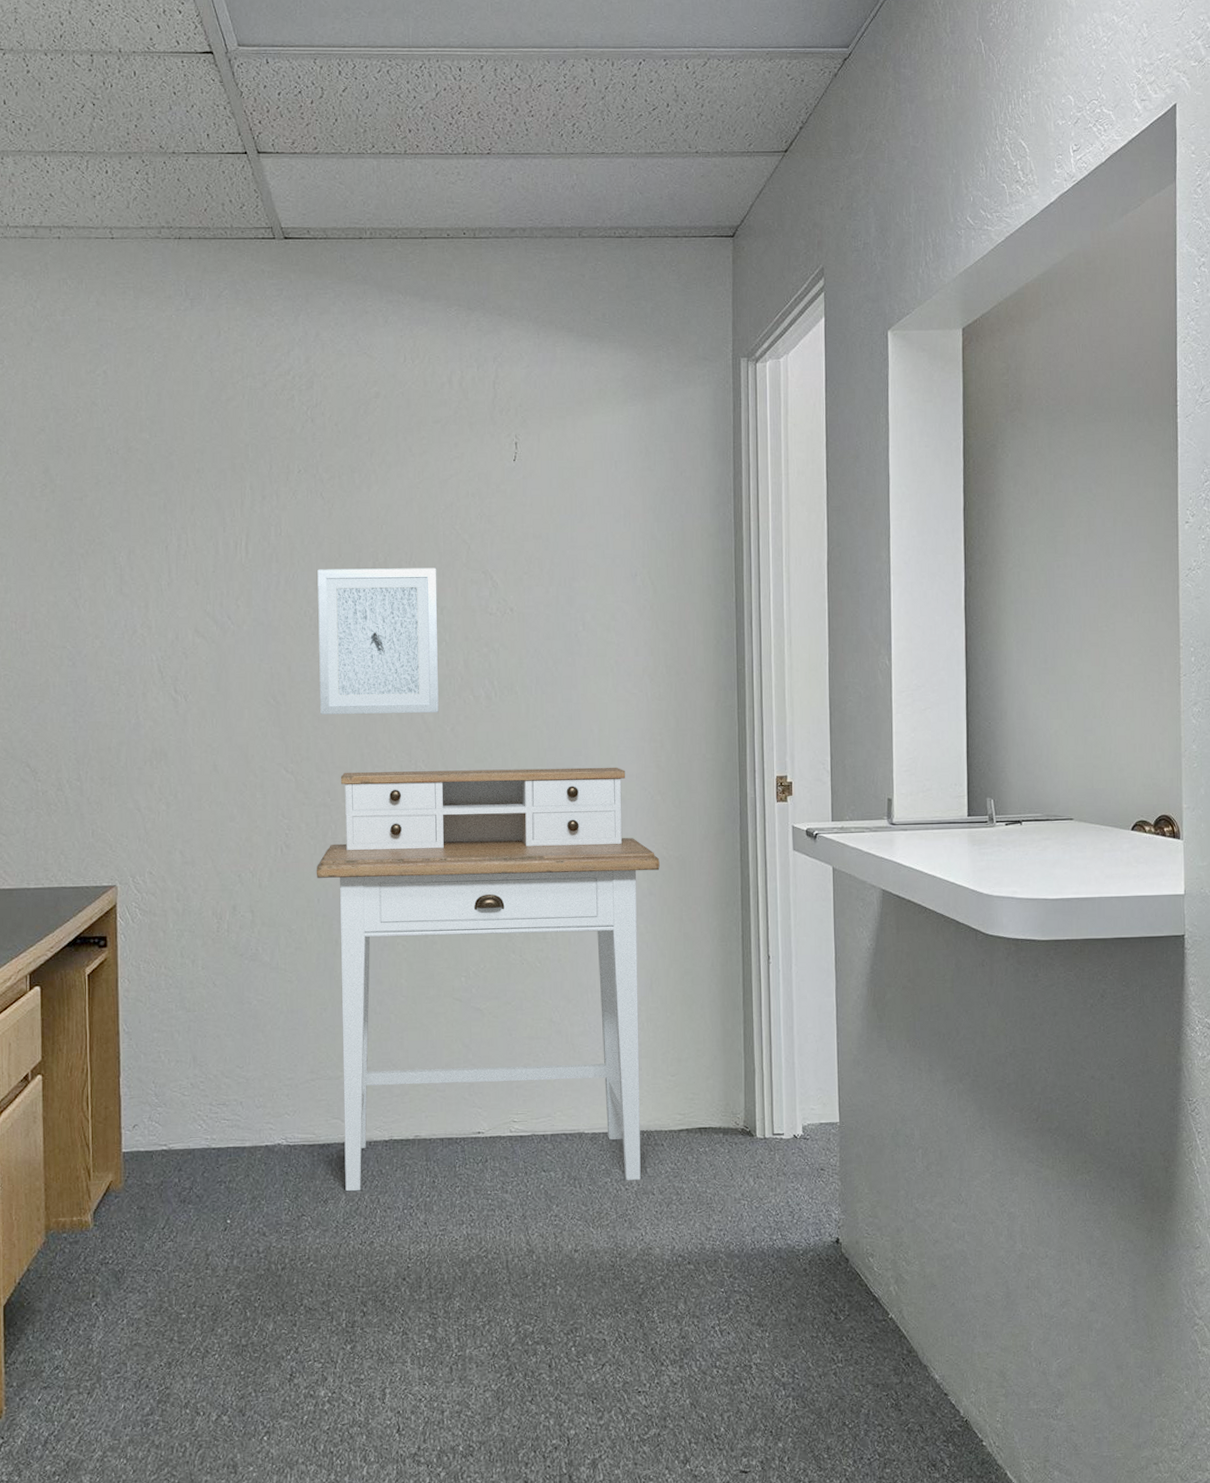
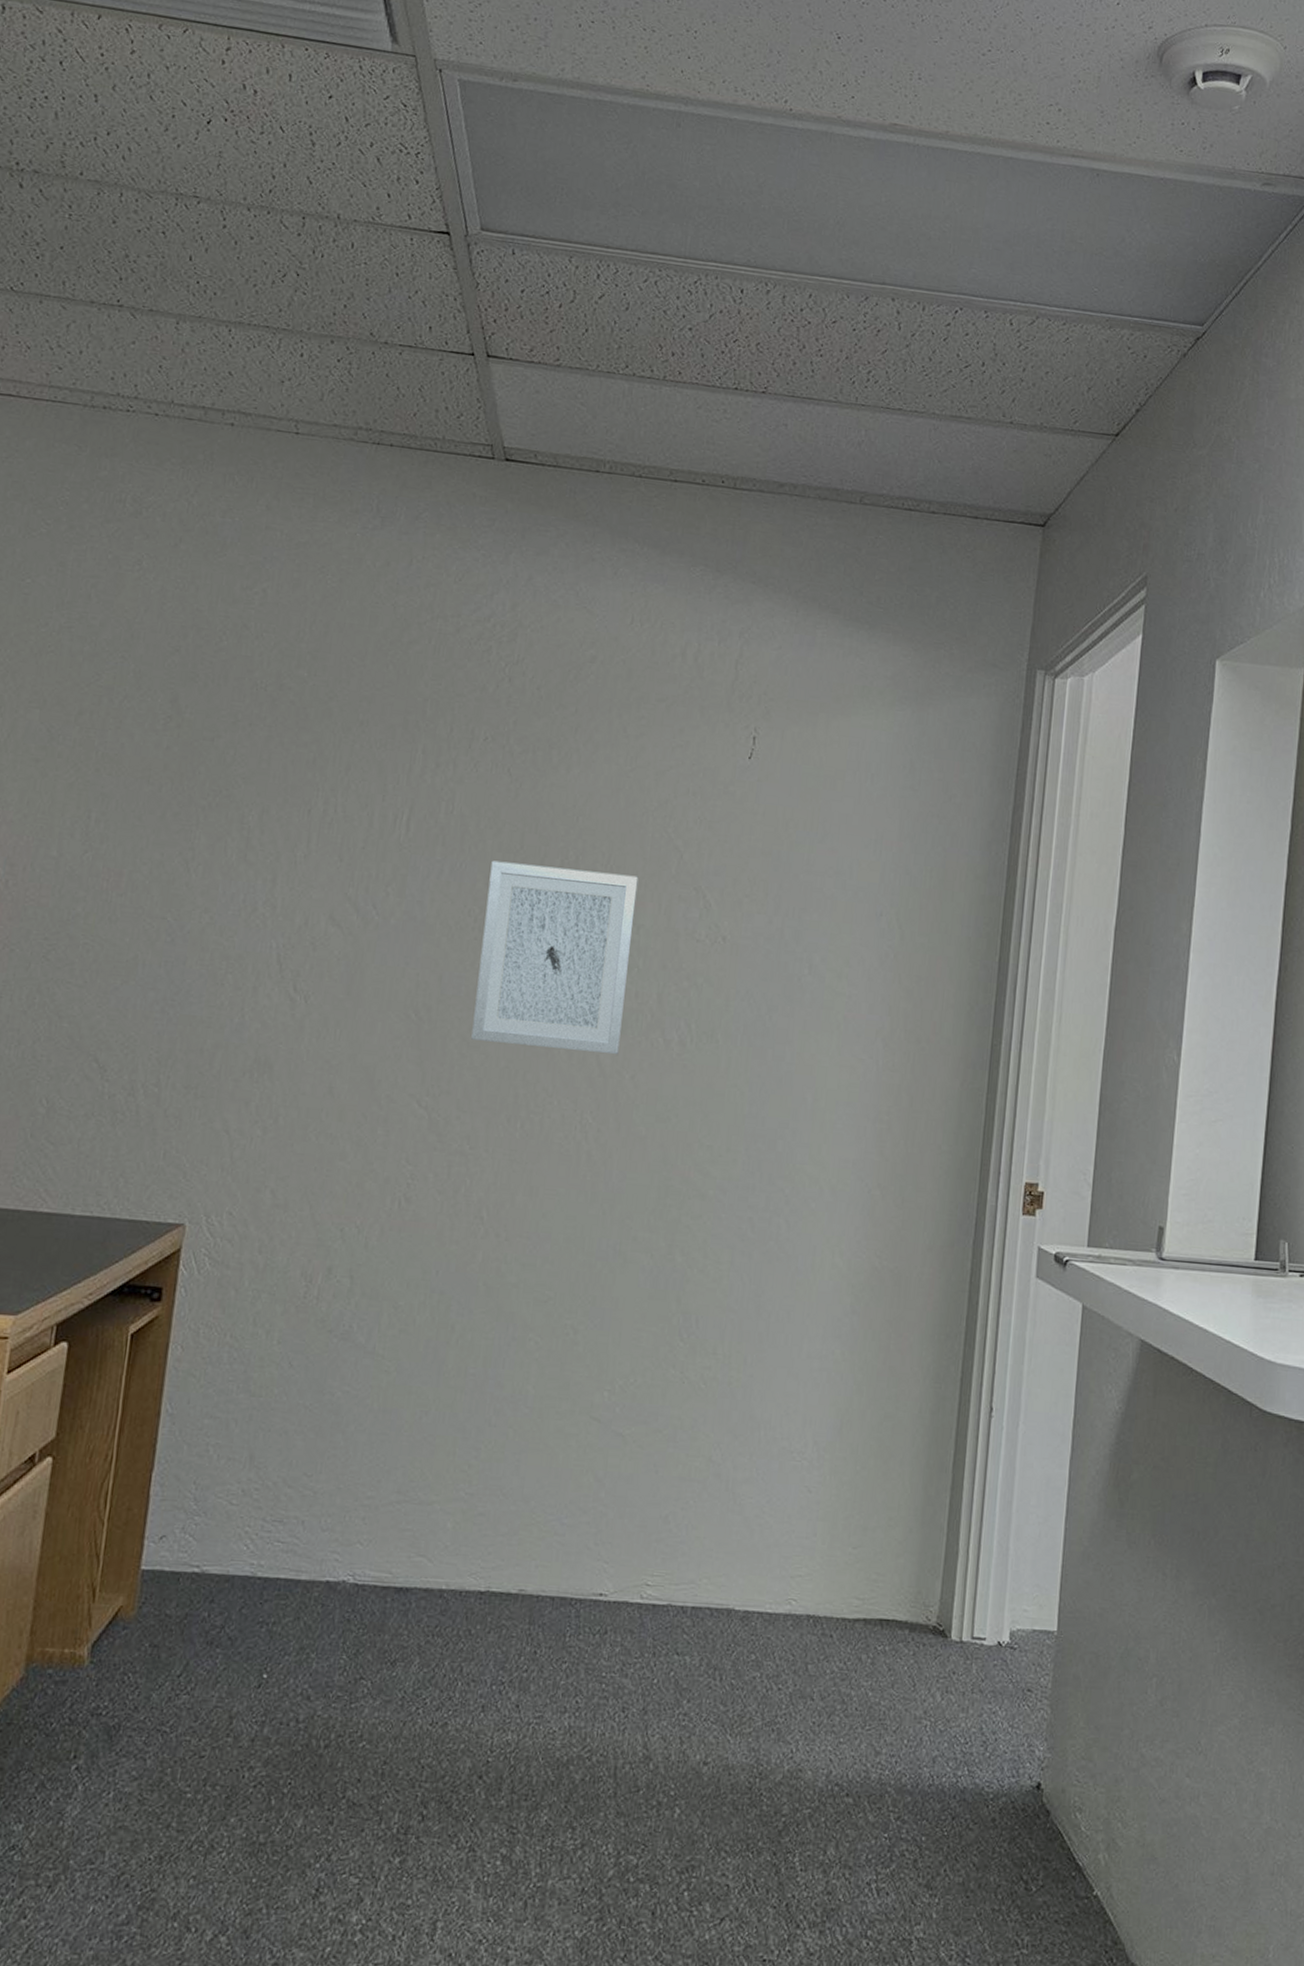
desk: present [316,767,660,1192] -> none [420,1114,870,1678]

